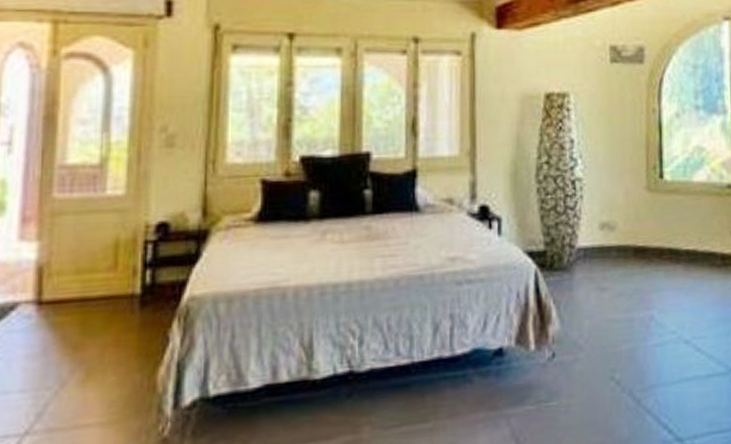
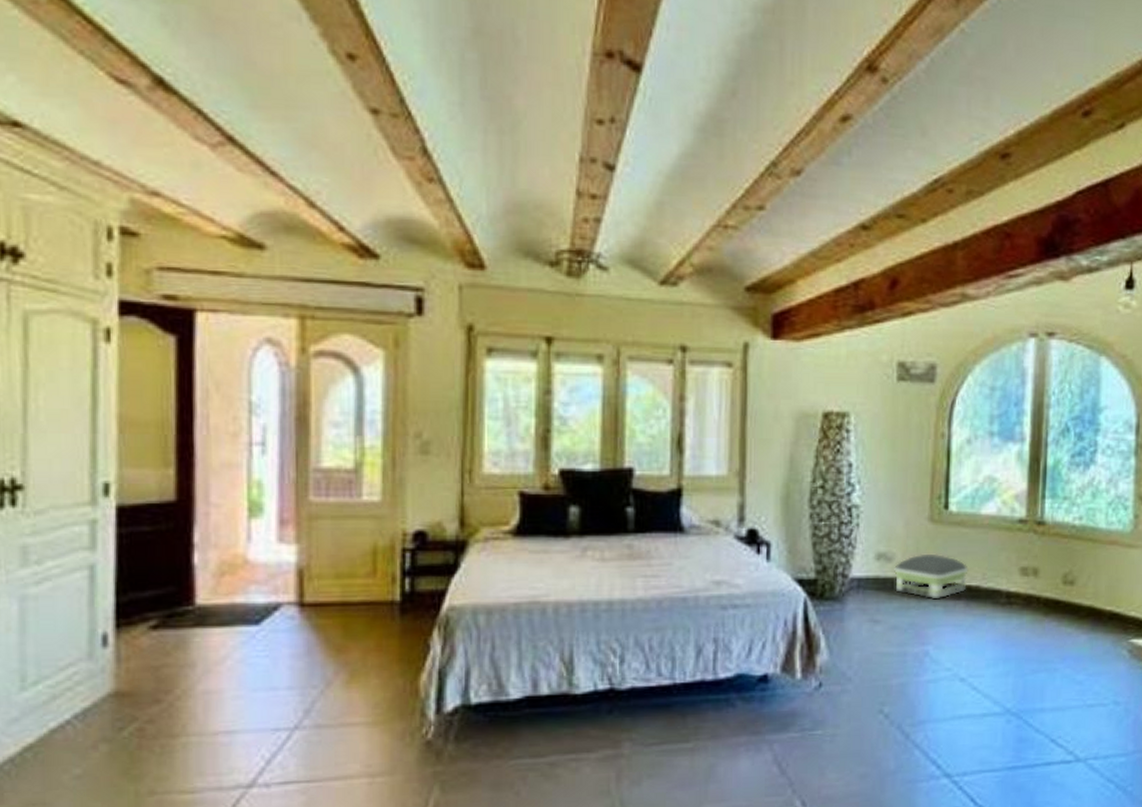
air purifier: none [617,221,685,265] -> present [894,554,969,600]

